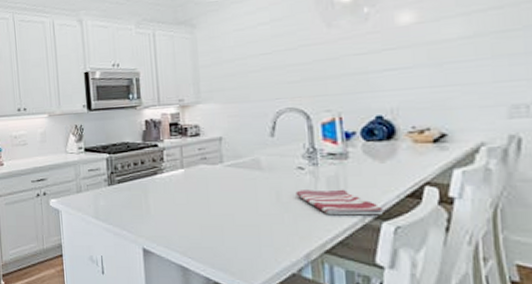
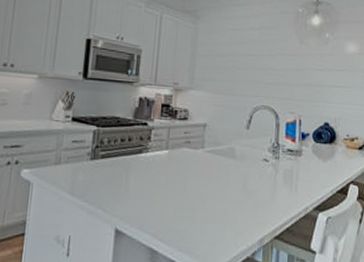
dish towel: present [295,189,384,216] -> none [259,180,321,207]

